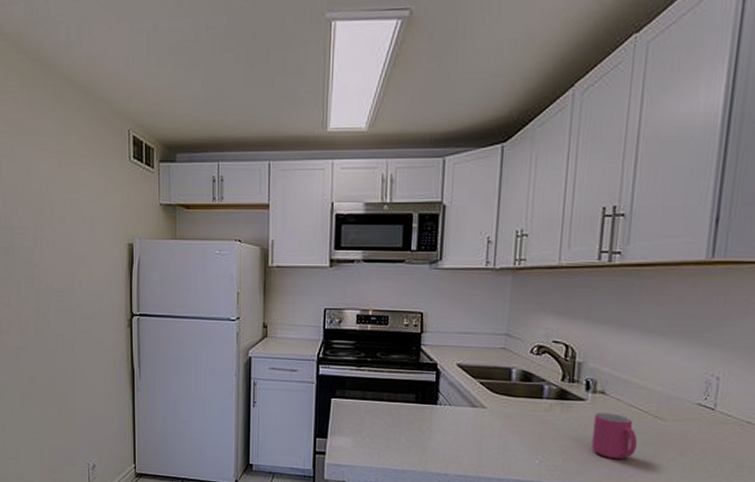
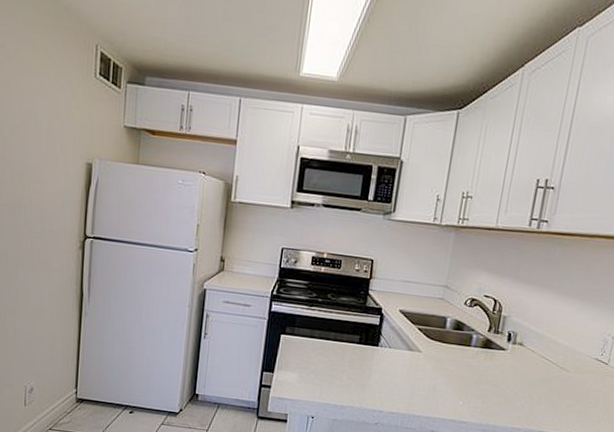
mug: present [591,412,638,460] -> none [507,361,545,404]

